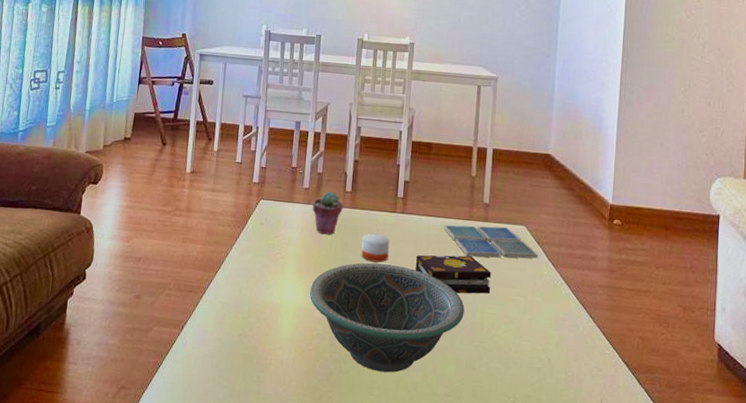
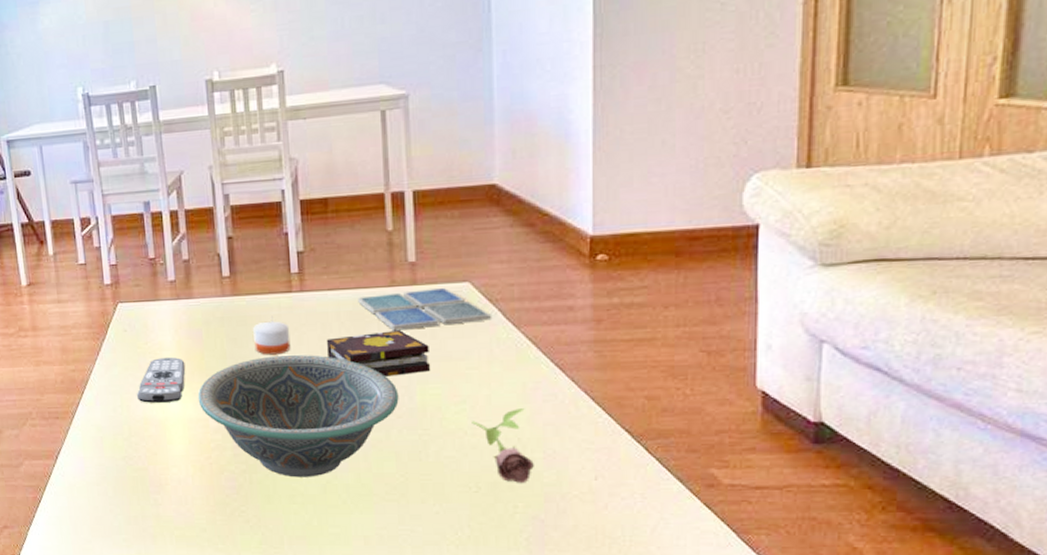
remote control: none [261,251,305,291] -> present [137,357,186,403]
potted succulent: present [312,191,343,235] -> none [183,279,223,332]
flower: none [516,334,558,399] -> present [472,408,534,483]

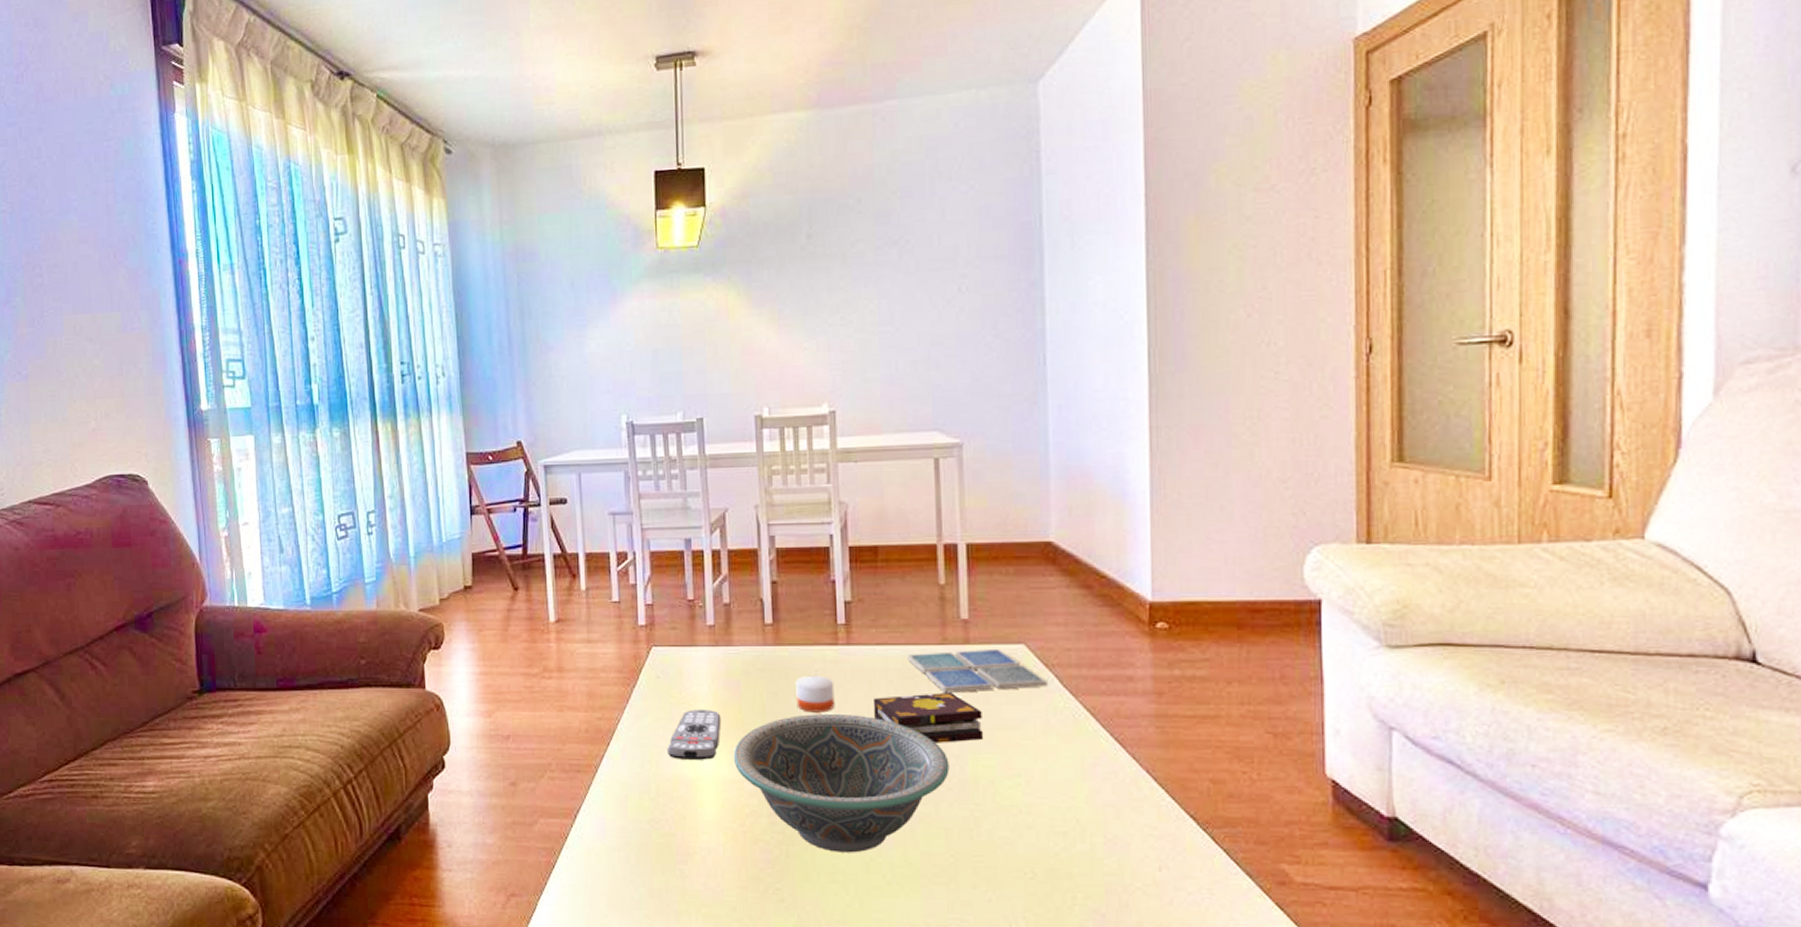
flower: present [472,408,534,483] -> none [1027,786,1094,871]

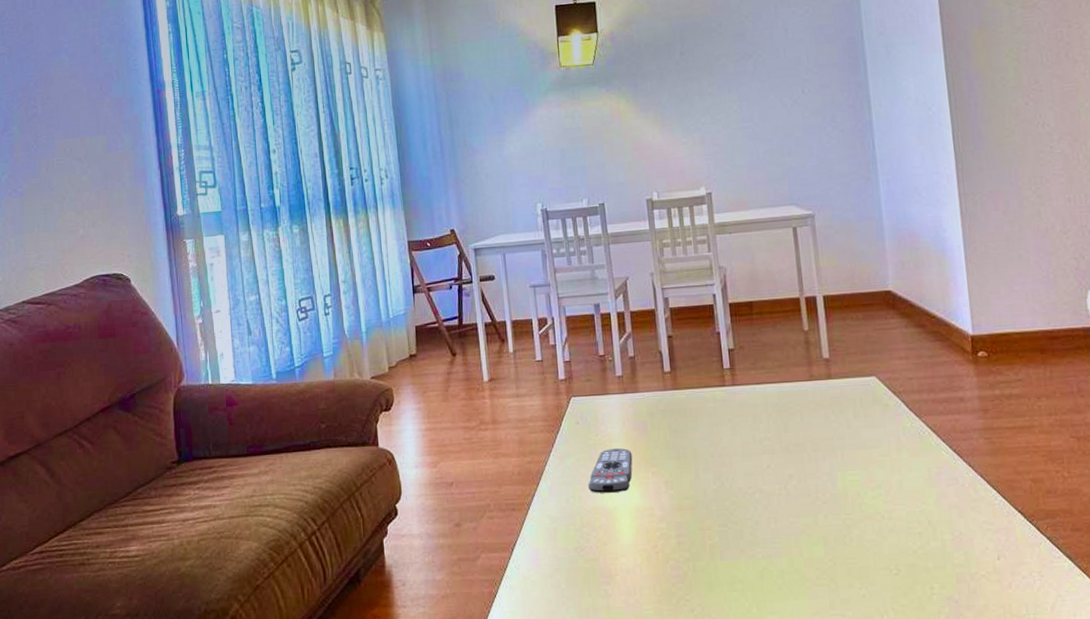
decorative bowl: present [733,714,950,853] -> none [644,444,823,565]
candle: present [796,675,835,713] -> none [692,413,726,445]
book: present [872,691,983,743] -> none [756,419,848,464]
drink coaster: present [907,648,1049,693] -> none [782,381,897,421]

